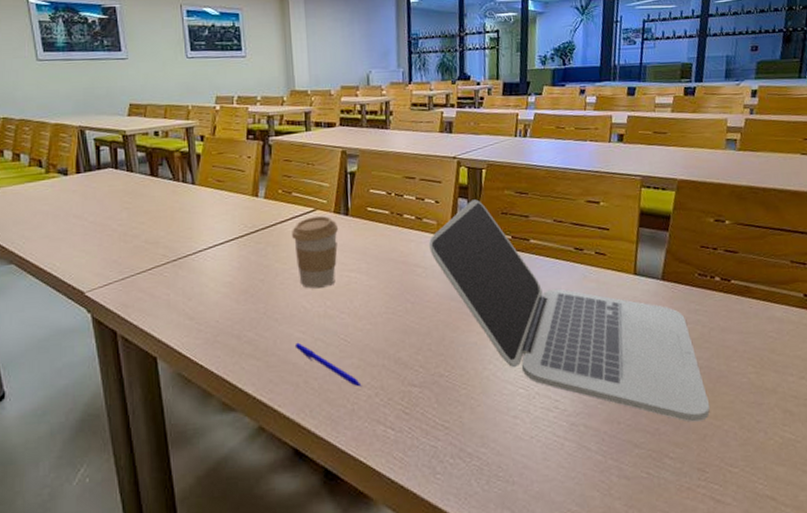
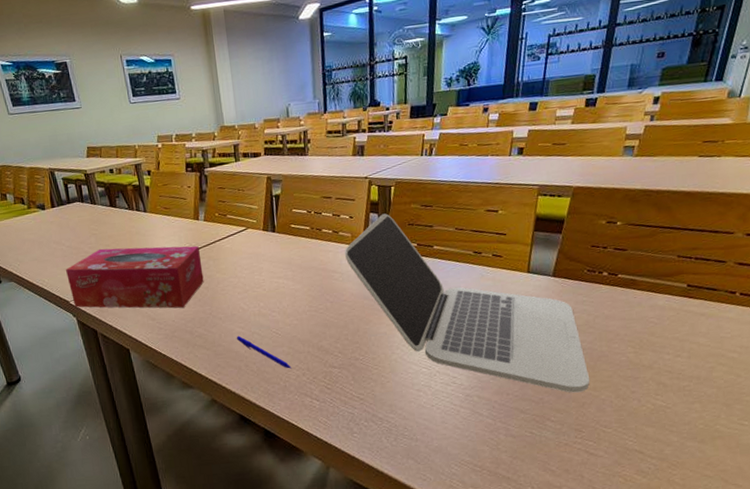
tissue box: none [85,226,259,306] -> present [66,245,204,309]
coffee cup: present [292,216,338,289] -> none [228,233,267,293]

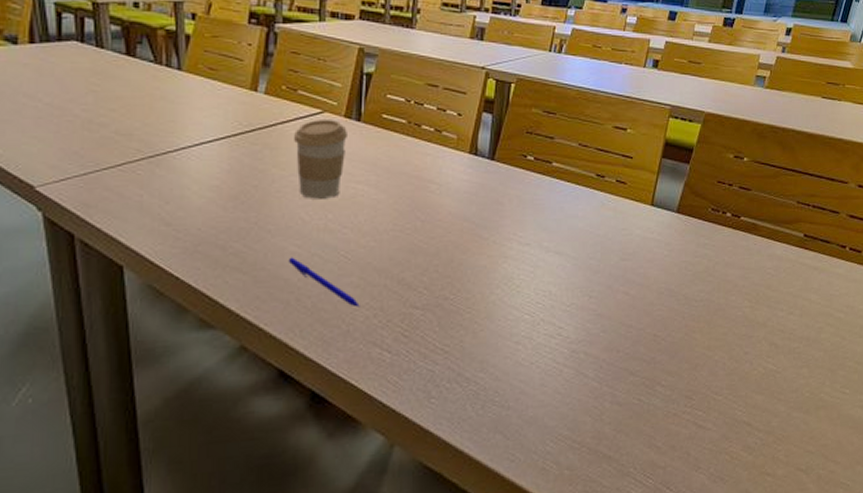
tissue box: present [66,245,204,309] -> none [37,113,253,213]
coffee cup: none [228,233,267,293] -> present [294,120,347,199]
laptop: present [344,213,590,393] -> none [446,115,704,352]

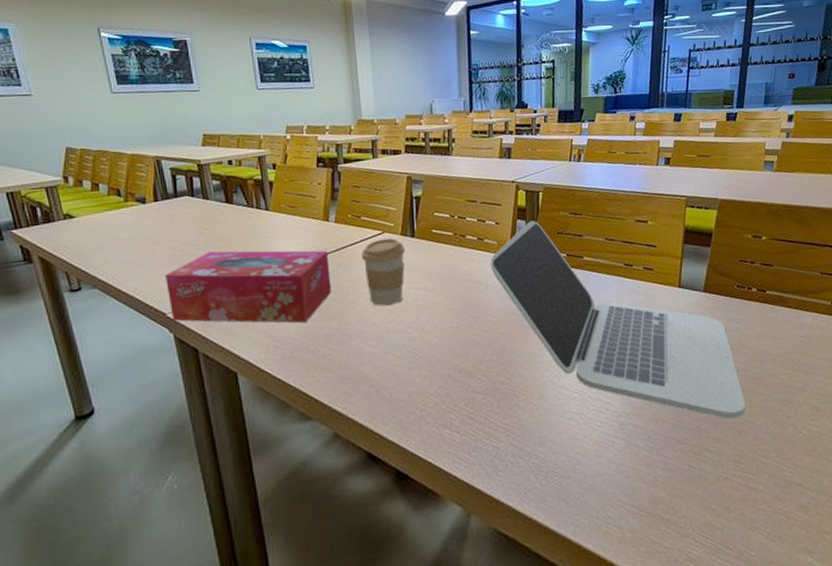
tissue box: none [37,113,253,213] -> present [165,250,332,324]
pen: present [288,257,360,307] -> none [366,356,429,396]
laptop: none [446,115,704,352] -> present [489,220,746,420]

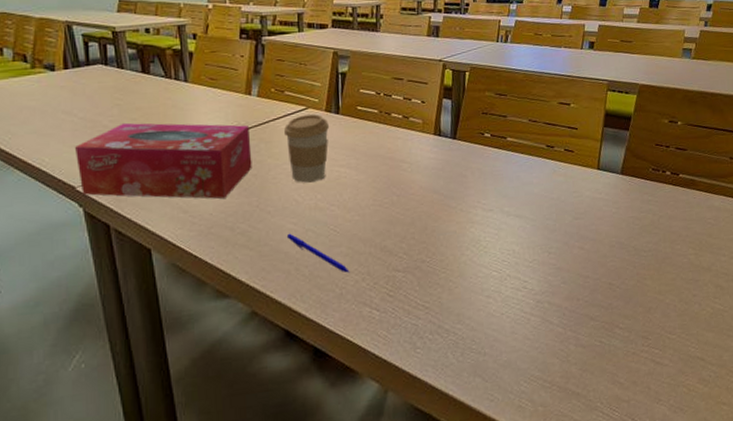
pen: none [366,356,429,396] -> present [286,233,350,273]
laptop: present [489,220,746,420] -> none [414,100,655,297]

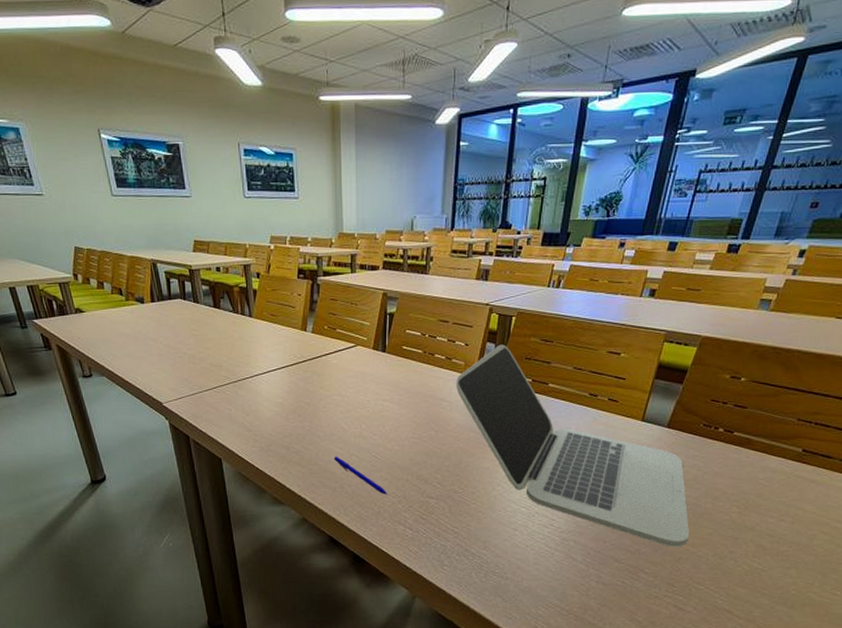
tissue box: present [75,122,252,199] -> none [161,351,306,422]
coffee cup: present [284,114,329,183] -> none [335,352,375,413]
laptop: none [414,100,655,297] -> present [455,344,689,547]

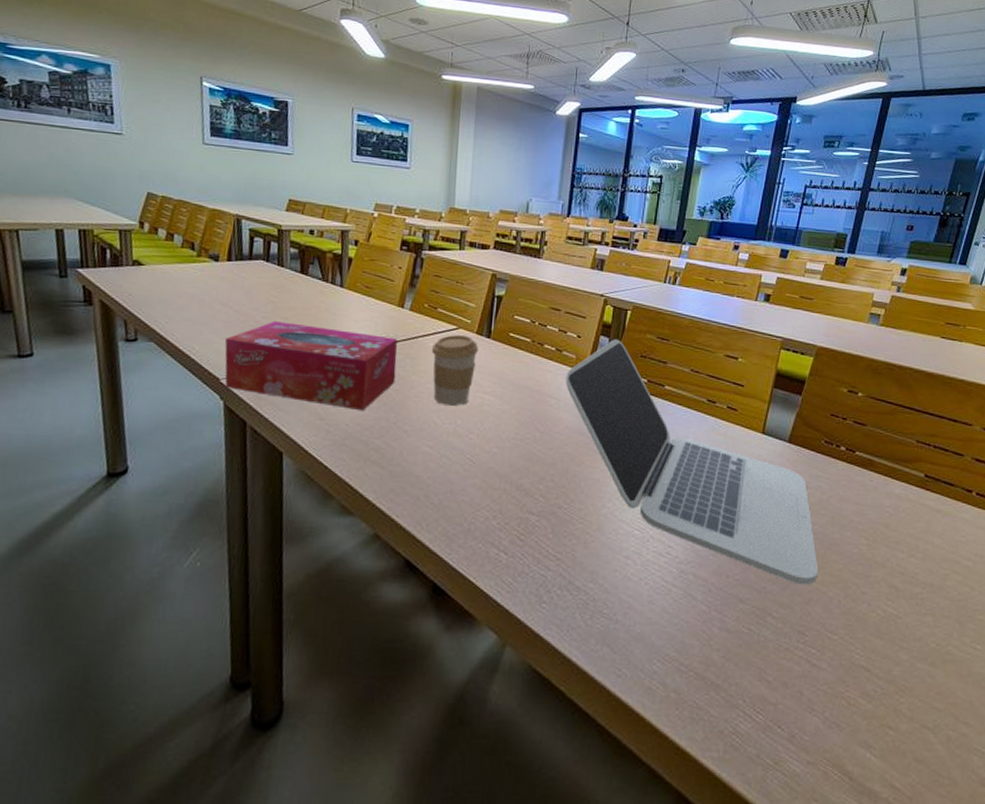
tissue box: none [161,351,306,422] -> present [225,320,398,412]
pen: present [333,456,388,495] -> none [420,456,481,508]
coffee cup: none [335,352,375,413] -> present [432,335,478,406]

